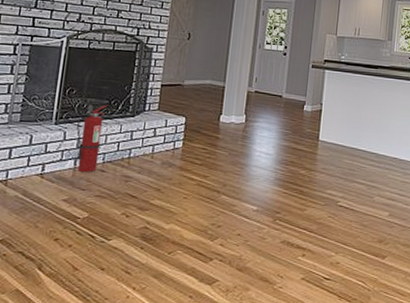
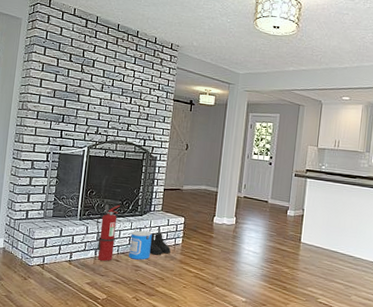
bucket: none [117,123,147,169] -> present [129,221,152,260]
boots: none [142,135,169,162] -> present [149,232,171,255]

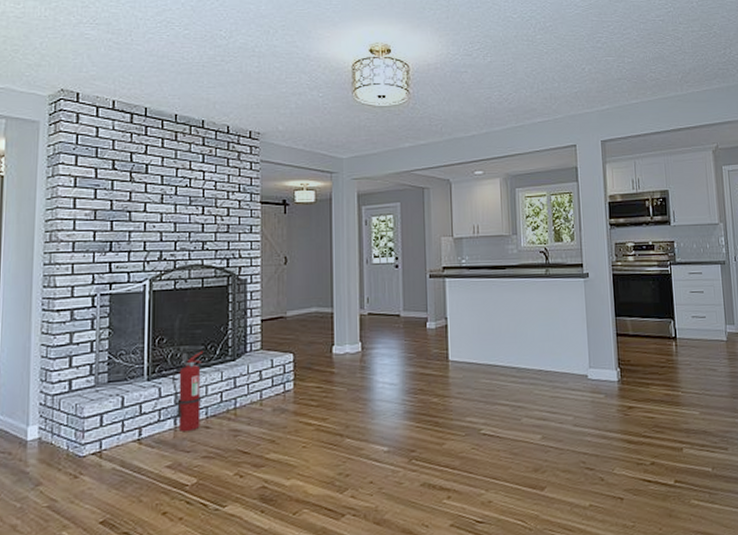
bucket: present [129,221,152,260] -> none [222,367,252,422]
boots: present [149,232,171,255] -> none [250,378,279,411]

